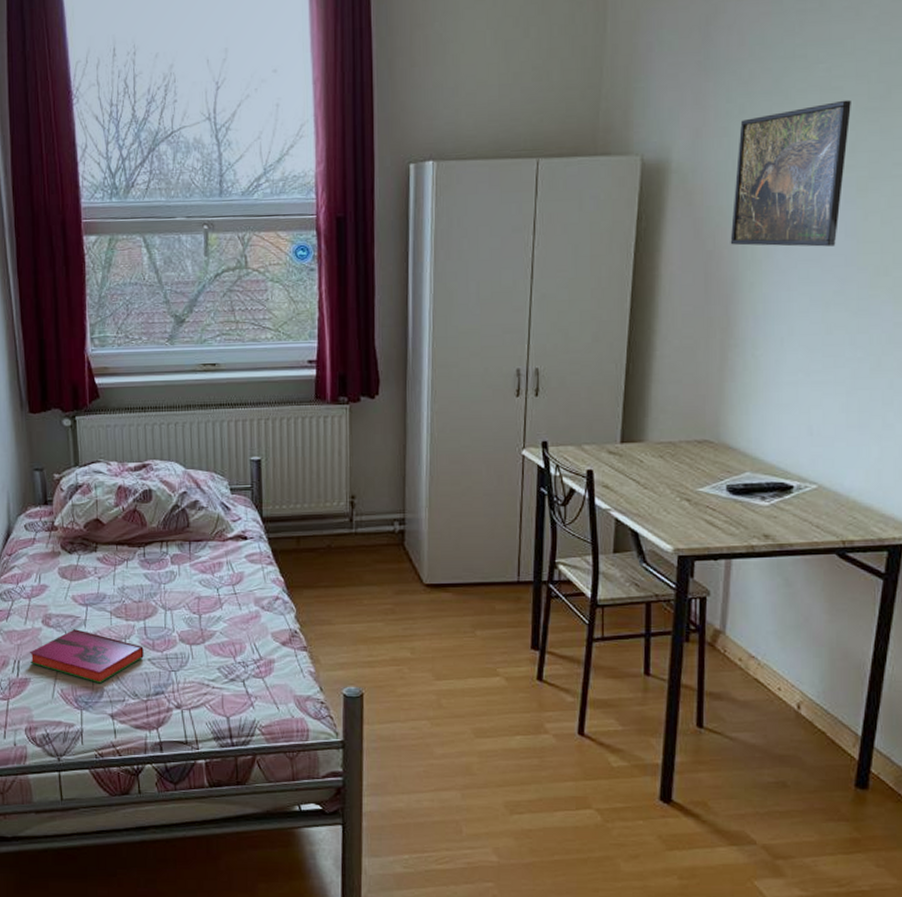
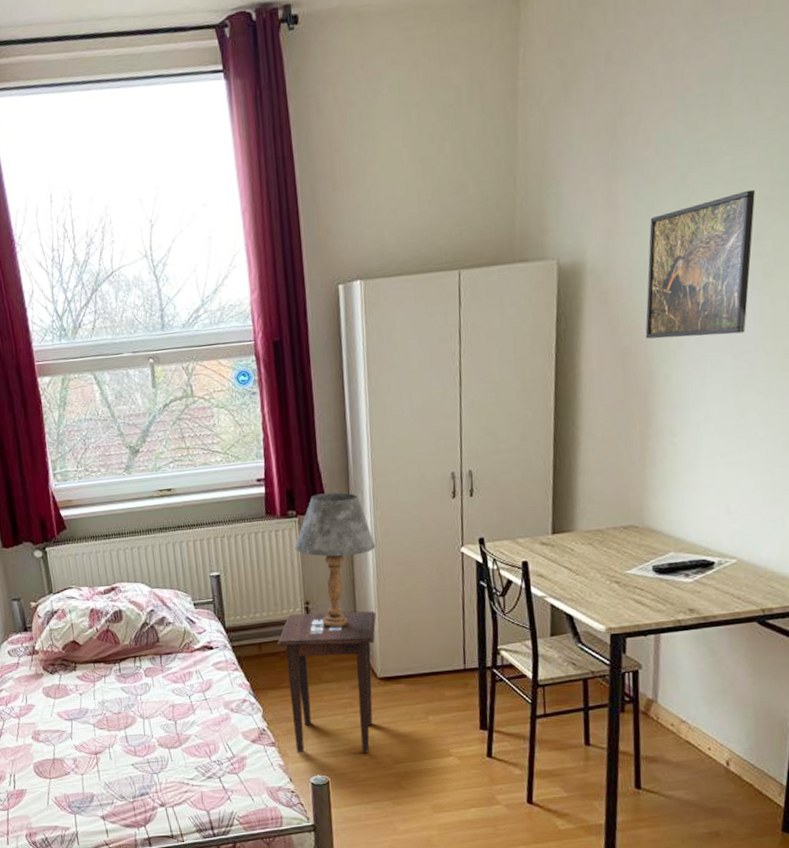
hardback book: present [29,629,144,684] -> none [23,742,127,790]
side table: none [317,508,426,665] -> present [277,610,376,753]
table lamp: none [344,381,431,526] -> present [294,492,376,627]

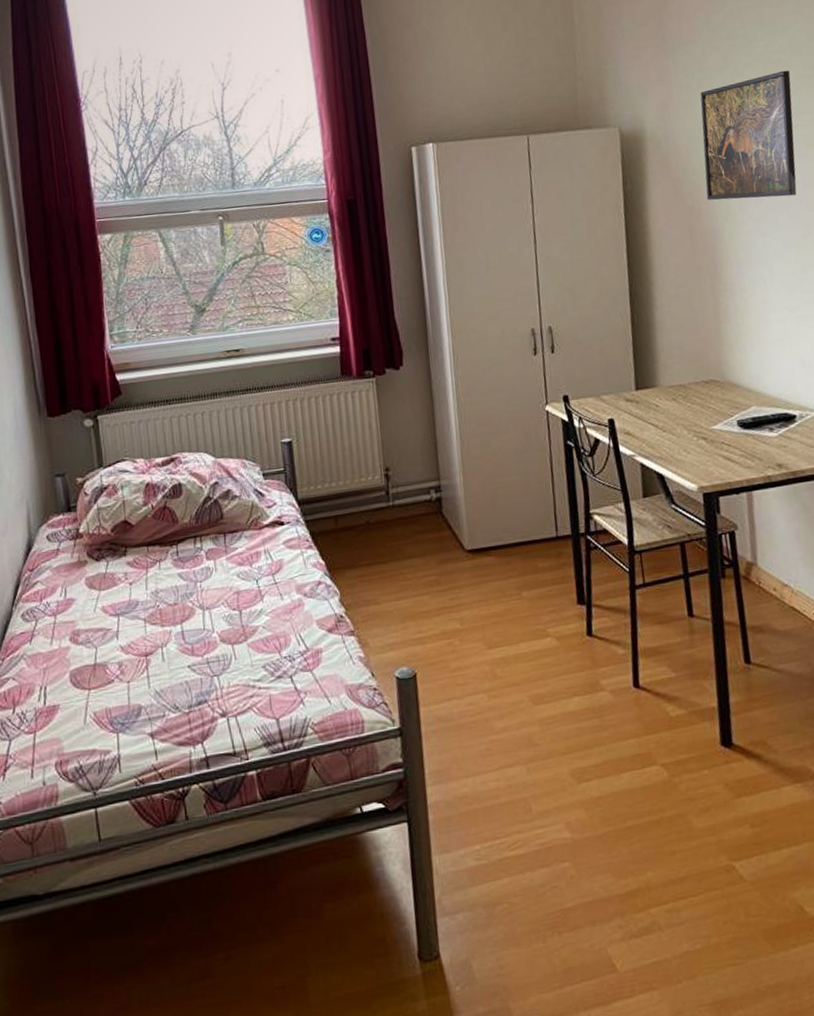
side table: present [277,610,376,753] -> none [355,476,462,642]
table lamp: present [294,492,376,627] -> none [372,350,458,495]

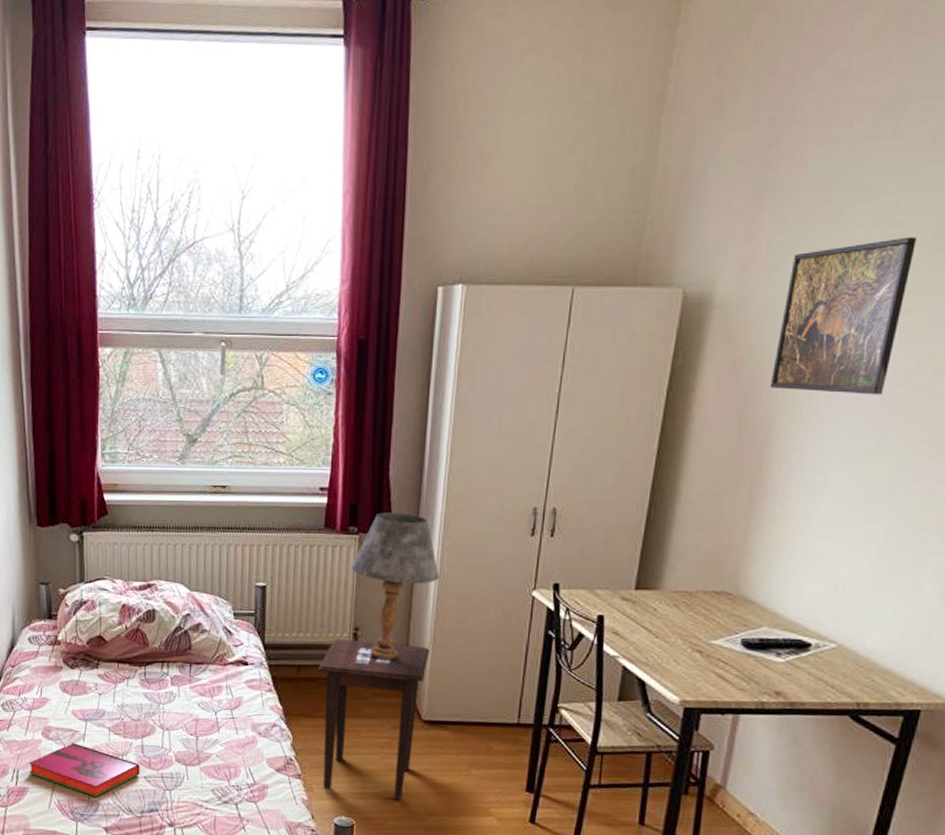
hardback book: none [56,643,183,701] -> present [28,743,140,798]
side table: none [355,476,462,642] -> present [317,638,430,800]
table lamp: none [372,350,458,495] -> present [351,512,439,660]

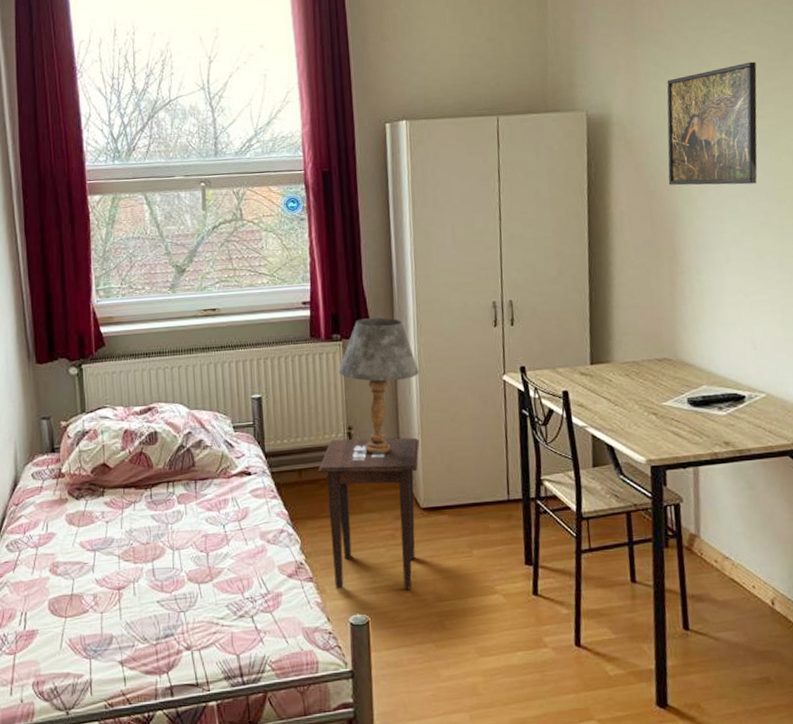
hardback book: present [28,743,140,798] -> none [36,576,153,630]

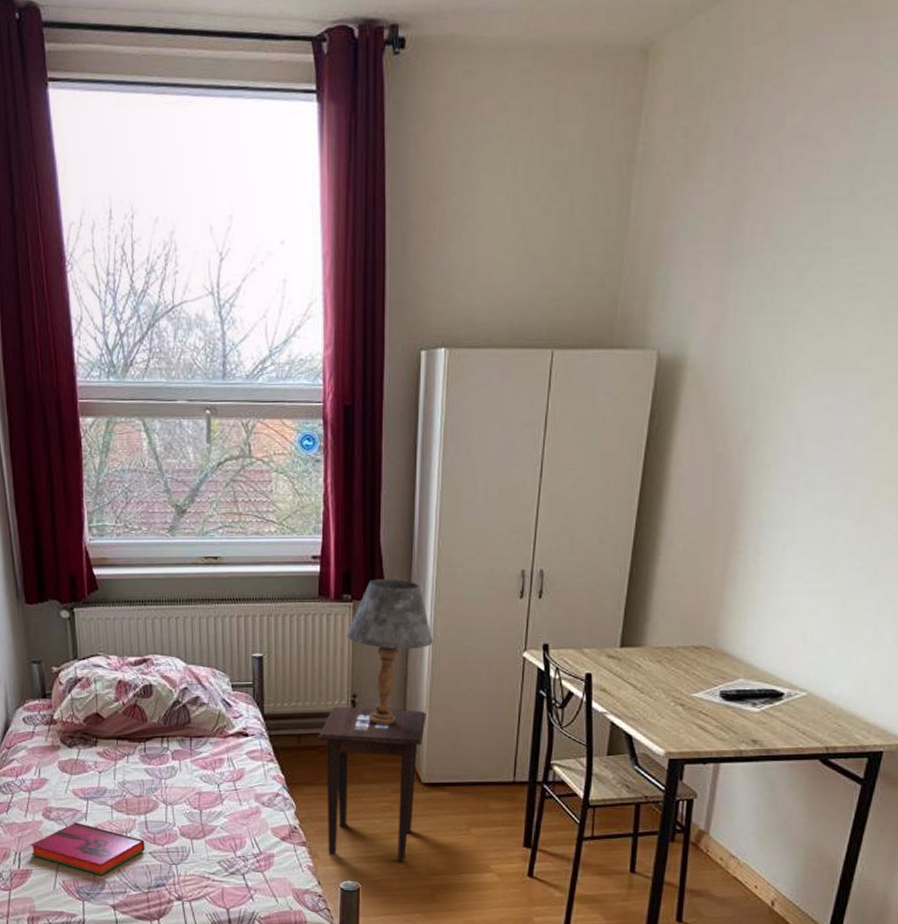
hardback book: none [36,576,153,630] -> present [30,822,145,876]
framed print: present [667,61,757,186] -> none [740,298,872,453]

